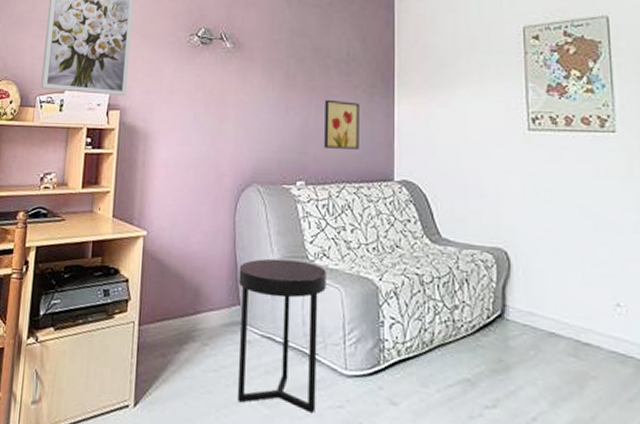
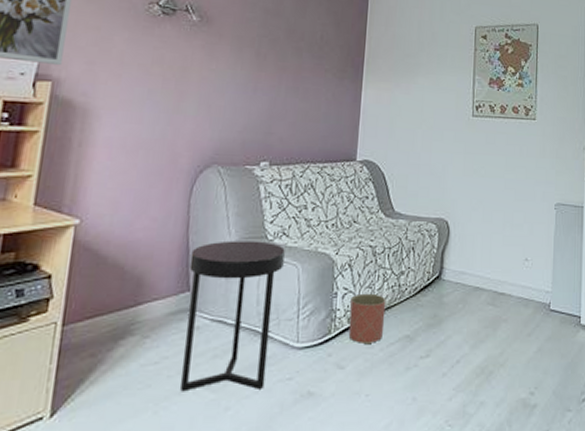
wall art: present [324,99,360,150] -> none [291,81,329,131]
planter: none [399,325,440,384] -> present [348,293,386,345]

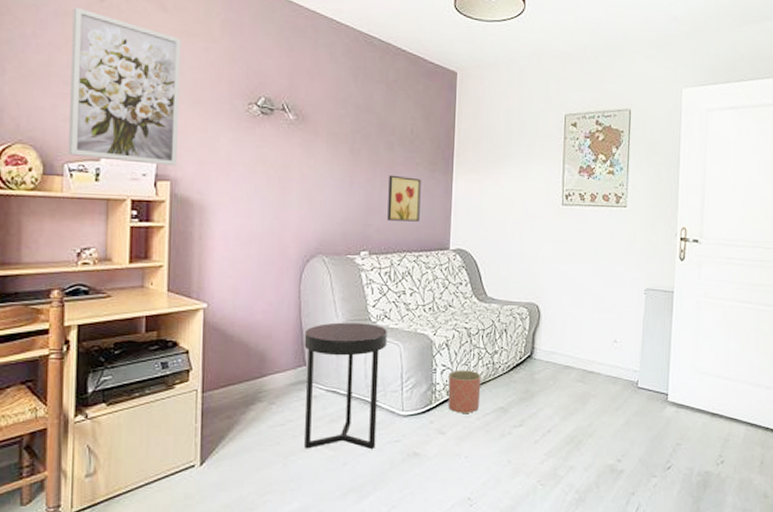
wall art: none [291,81,329,131] -> present [387,175,421,222]

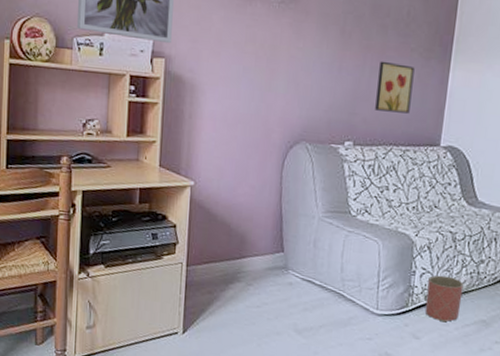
side table: present [304,322,387,449] -> none [278,212,367,343]

